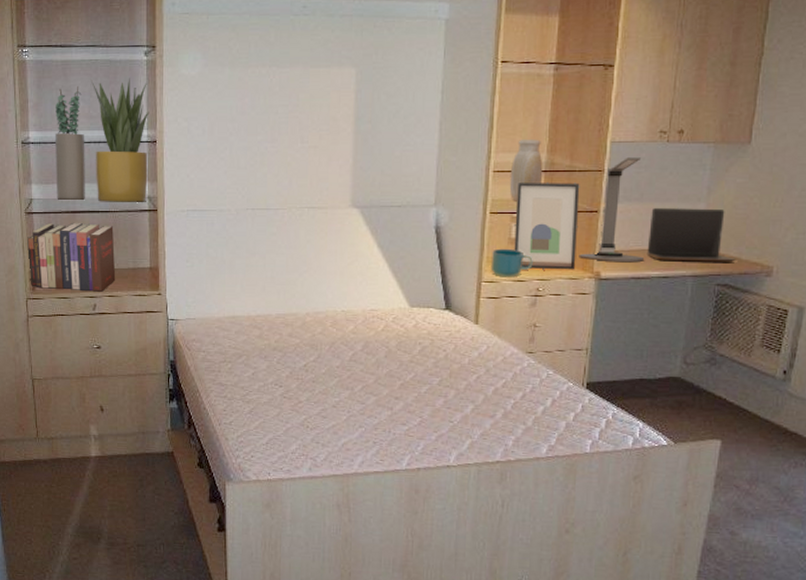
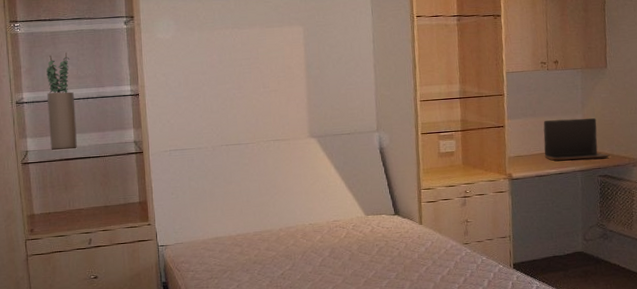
books: present [27,223,116,292] -> none [24,169,109,230]
planter: present [90,78,150,202] -> none [77,43,133,149]
cup: present [490,248,533,278] -> none [426,161,460,185]
vase: present [509,139,543,202] -> none [433,74,459,124]
picture frame: present [513,181,580,270] -> none [440,105,493,176]
desk lamp: present [579,156,645,263] -> none [494,82,544,165]

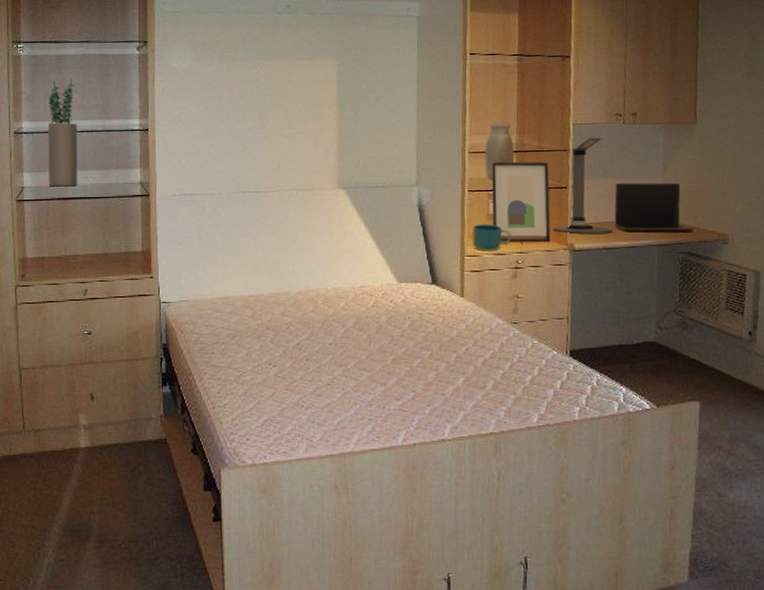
cup: none [426,161,460,185] -> present [472,224,511,252]
vase: none [433,74,459,124] -> present [484,123,514,180]
picture frame: none [440,105,493,176] -> present [491,161,551,243]
desk lamp: none [494,82,544,165] -> present [553,137,613,234]

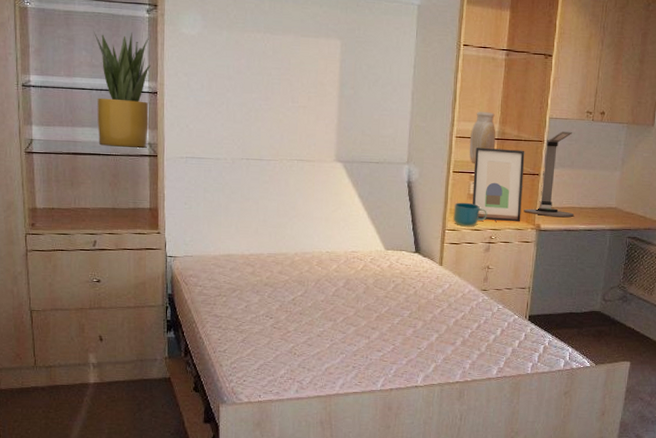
vase: present [47,79,78,188] -> none [56,36,87,144]
planter: none [84,71,142,188] -> present [93,31,151,148]
laptop computer: present [614,182,695,233] -> none [576,174,642,221]

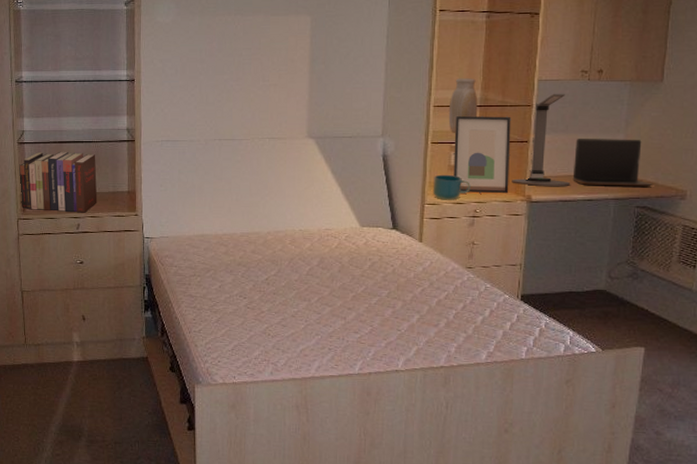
books: none [27,163,116,229] -> present [19,152,98,213]
planter: present [93,31,151,148] -> none [77,25,129,133]
laptop computer: none [576,174,642,221] -> present [572,139,653,188]

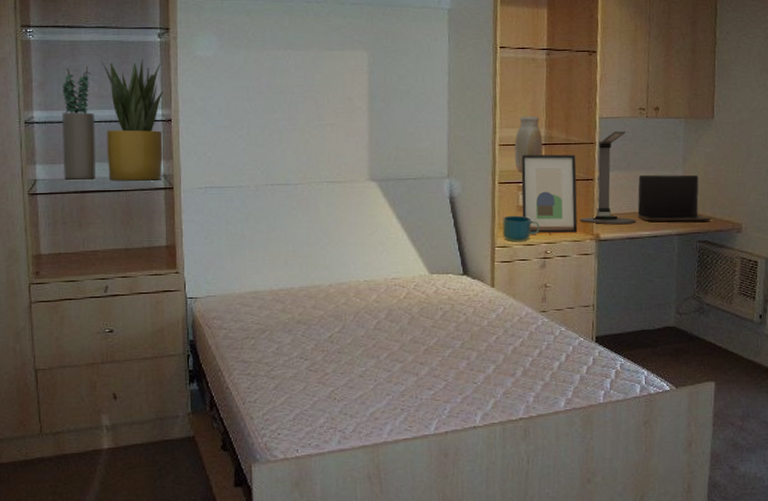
books: present [19,152,98,213] -> none [31,203,129,273]
vase: none [44,32,72,132] -> present [61,66,95,181]
planter: none [77,25,129,133] -> present [100,58,164,181]

